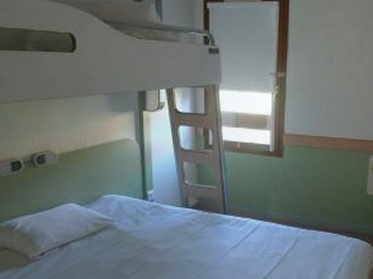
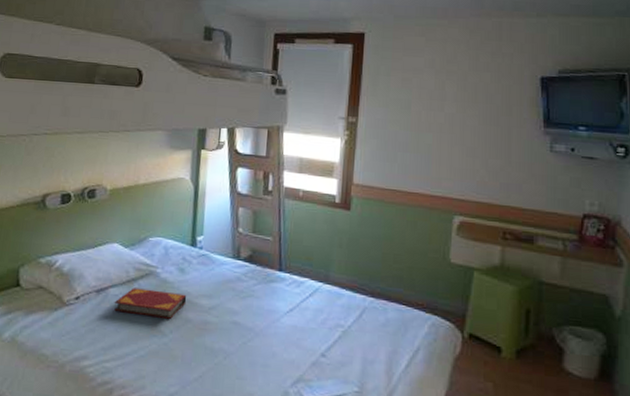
hardback book: none [77,240,144,263] -> present [114,288,187,319]

